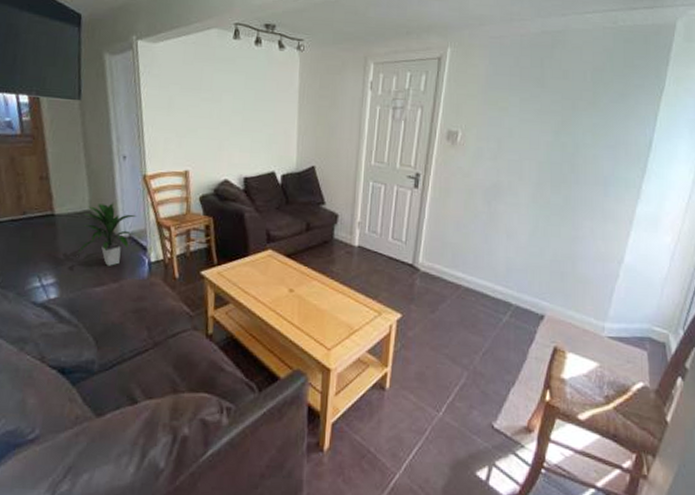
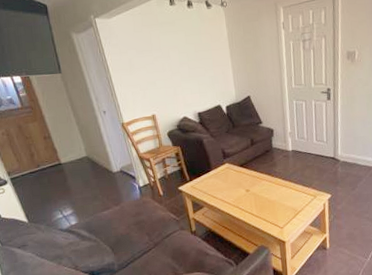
indoor plant: present [77,202,137,266] -> none [83,147,123,195]

